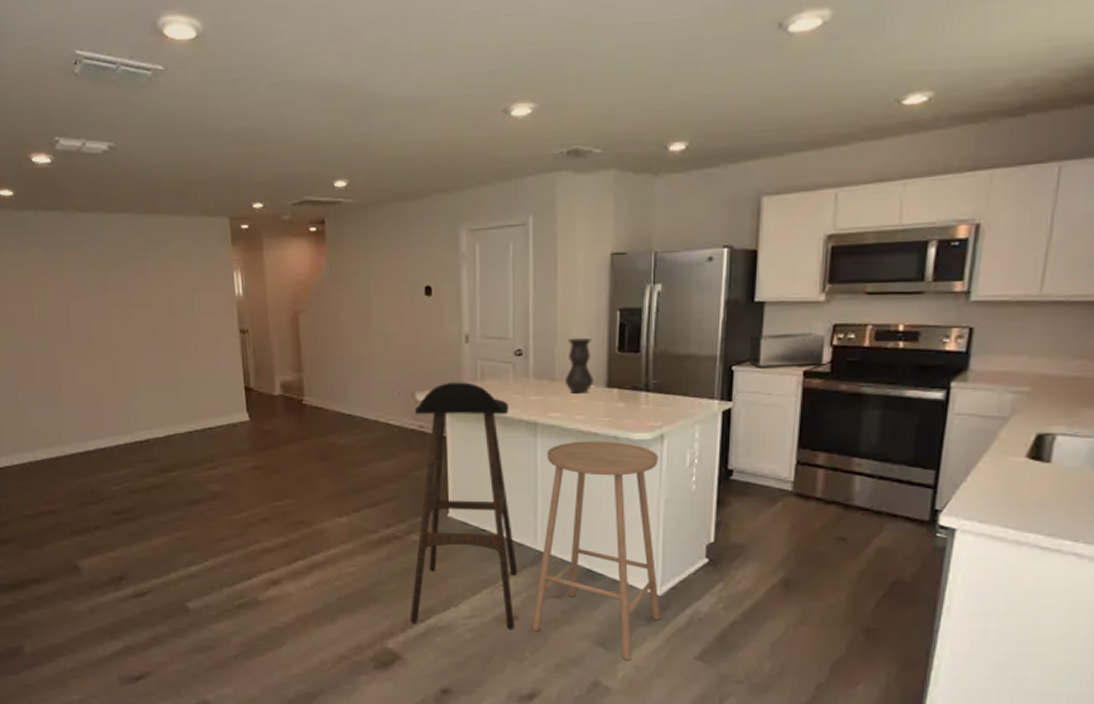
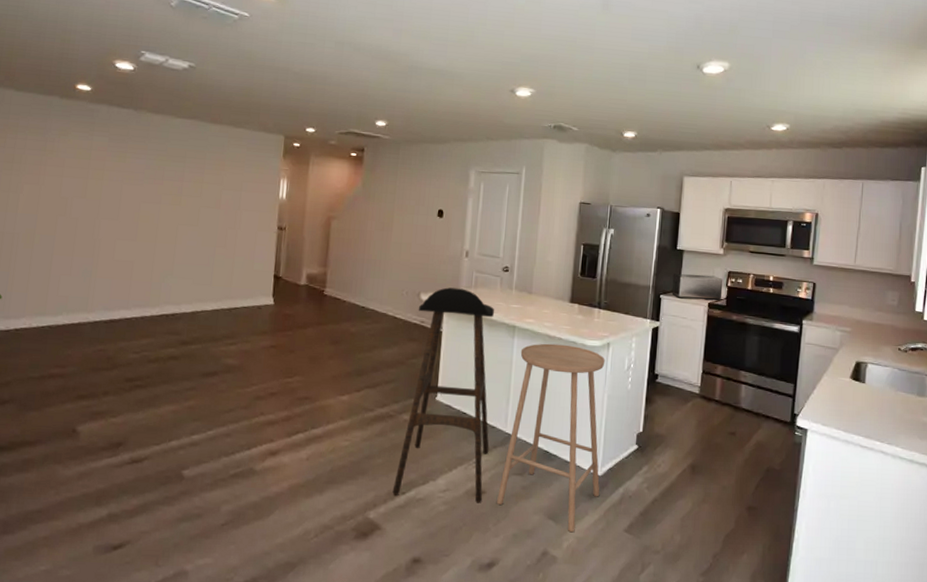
vase: present [564,337,594,393] -> none [539,262,562,306]

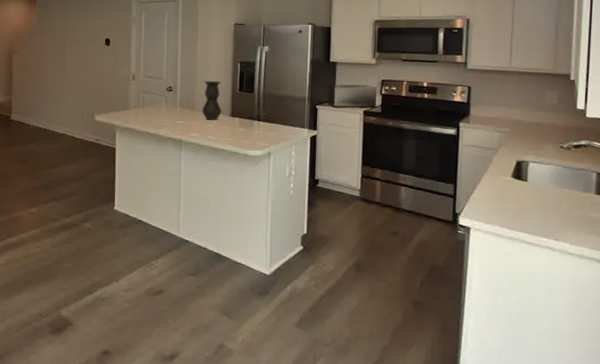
bar stool: present [392,287,495,503] -> none [81,108,165,301]
stool: present [496,343,605,533] -> none [174,155,270,328]
vase: none [539,262,562,306] -> present [201,80,222,120]

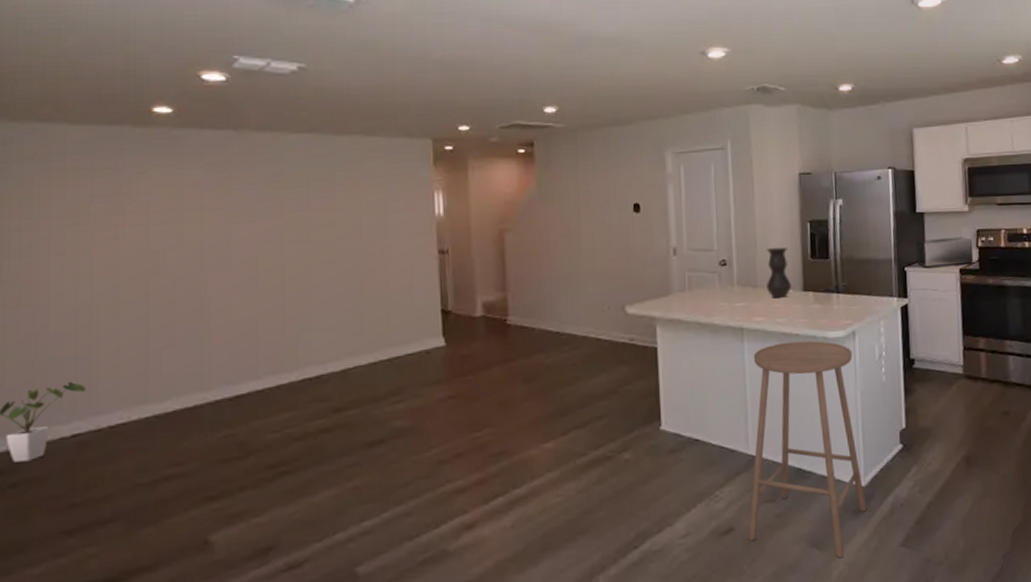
stool: none [174,155,270,328] -> present [748,340,867,559]

